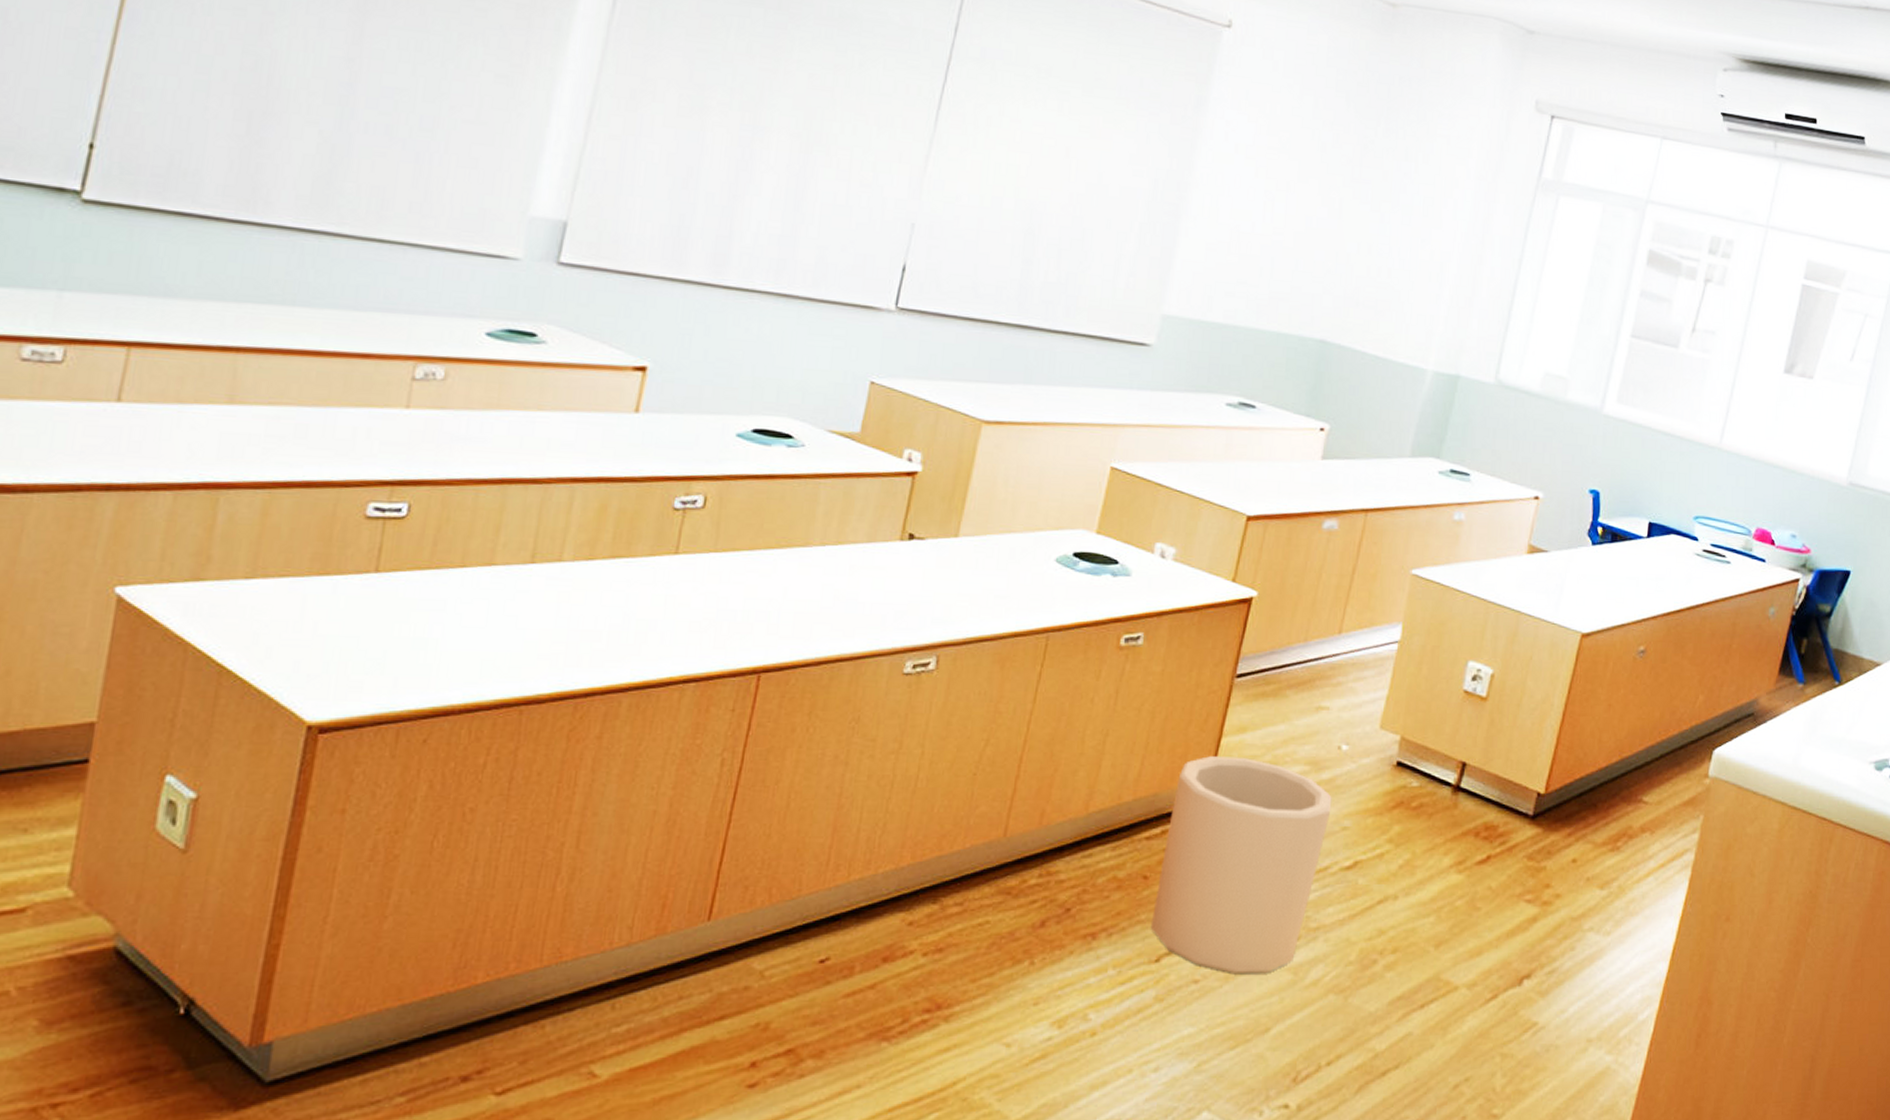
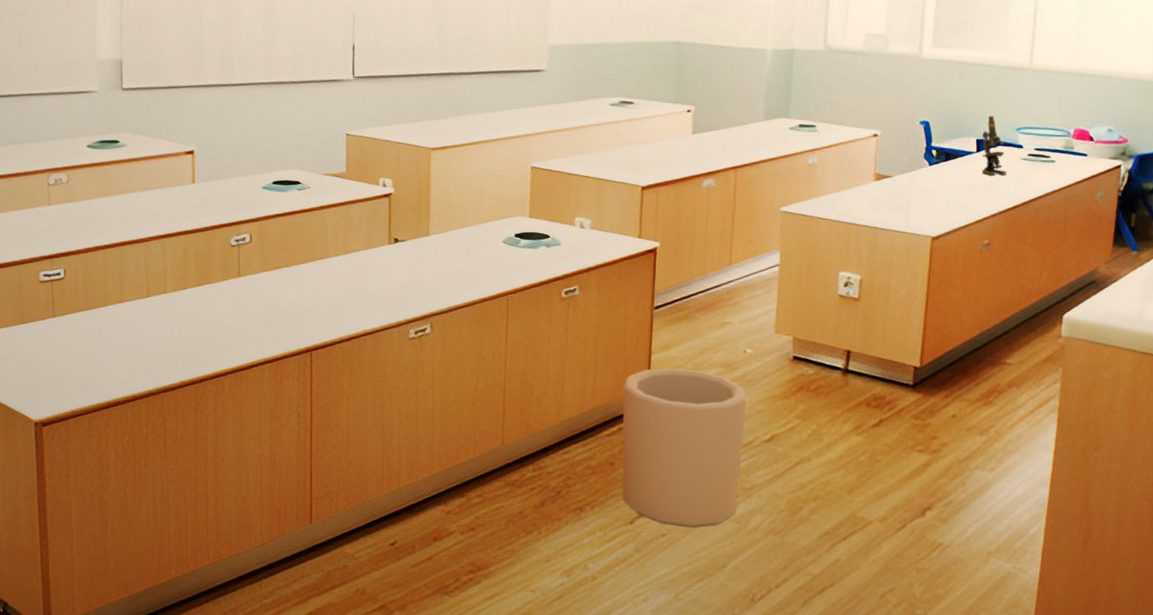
microscope: none [1650,497,1678,570] -> present [982,116,1007,176]

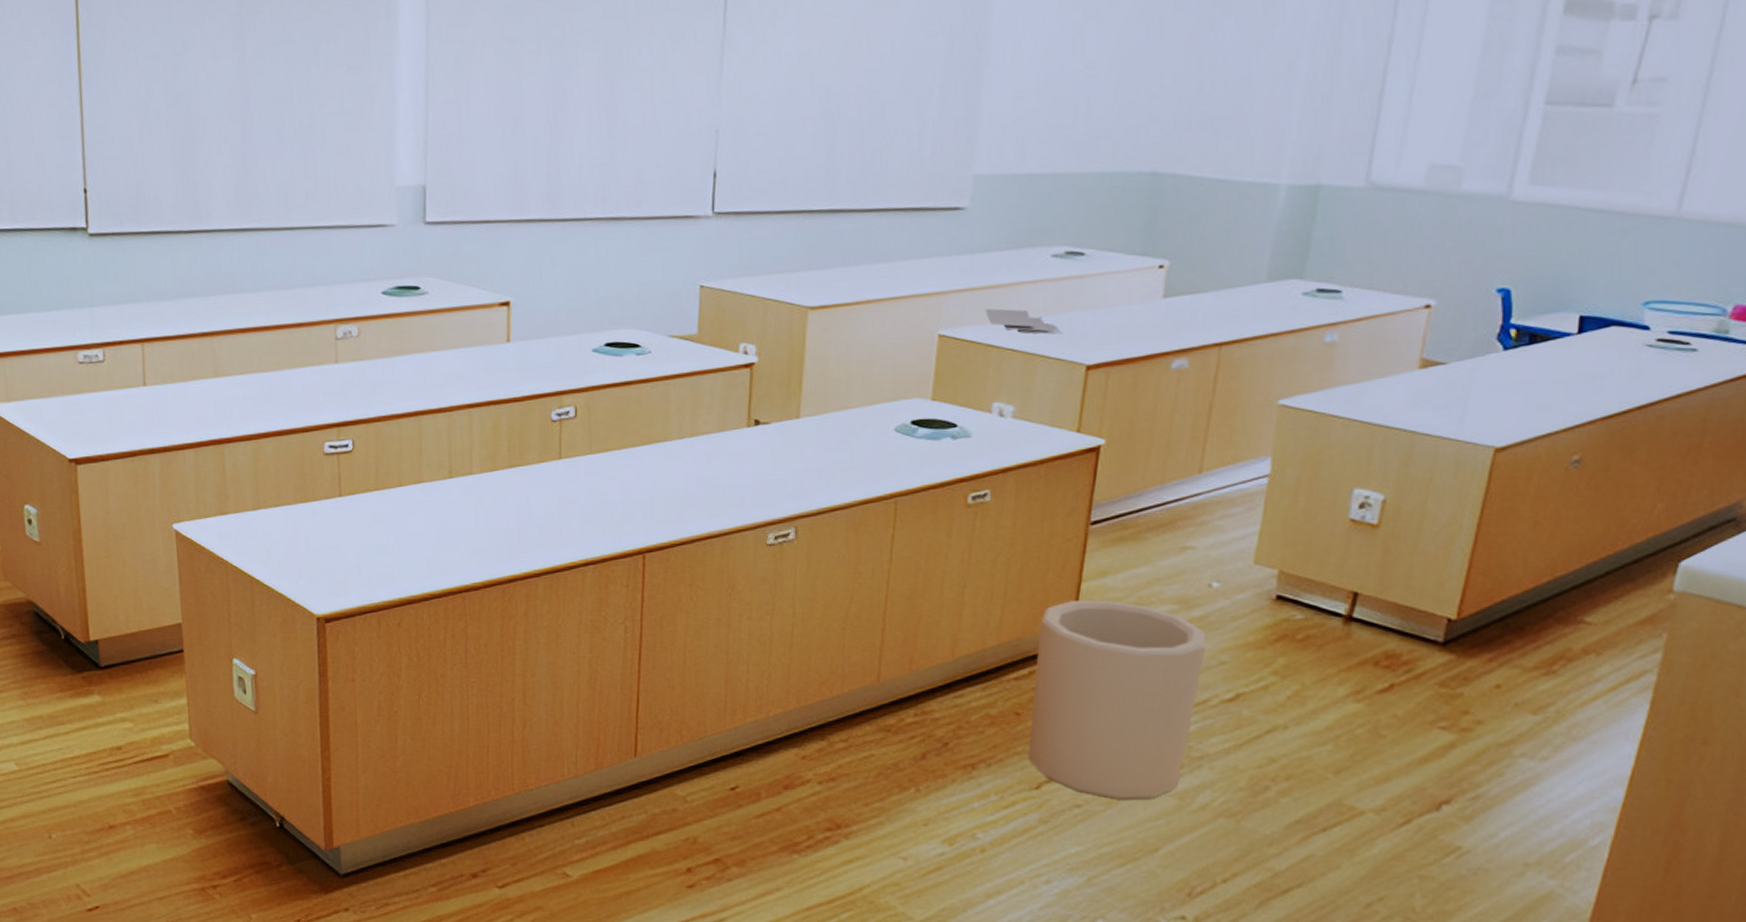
papers: none [564,145,623,164] -> present [985,308,1064,335]
microscope: present [982,116,1007,176] -> none [1583,283,1620,368]

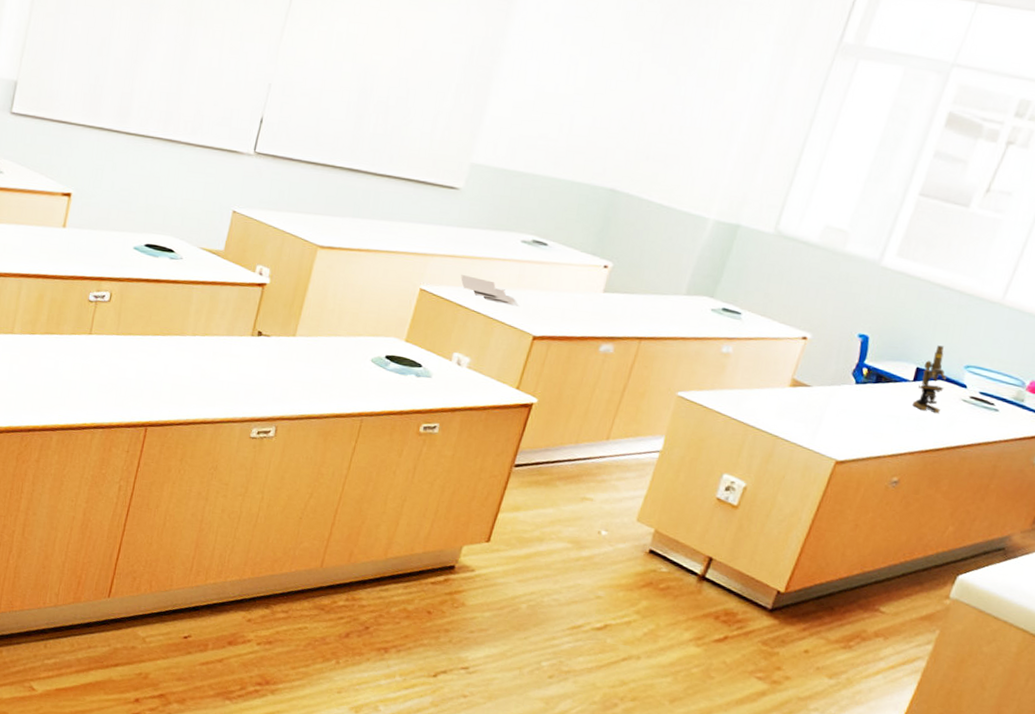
trash can: present [1027,600,1206,800] -> none [431,526,590,700]
microscope: none [1583,283,1620,368] -> present [913,345,946,413]

